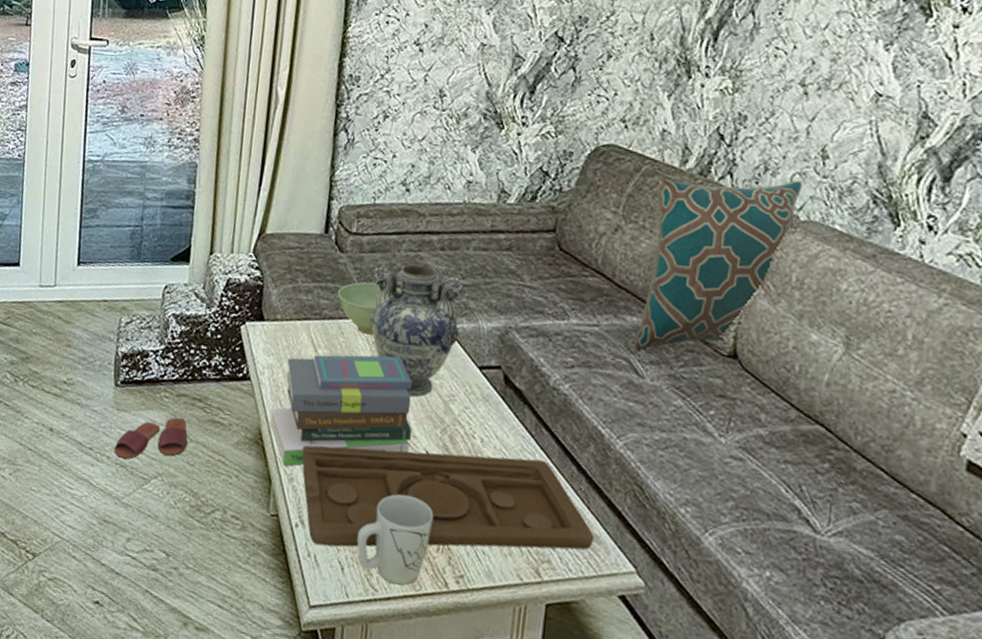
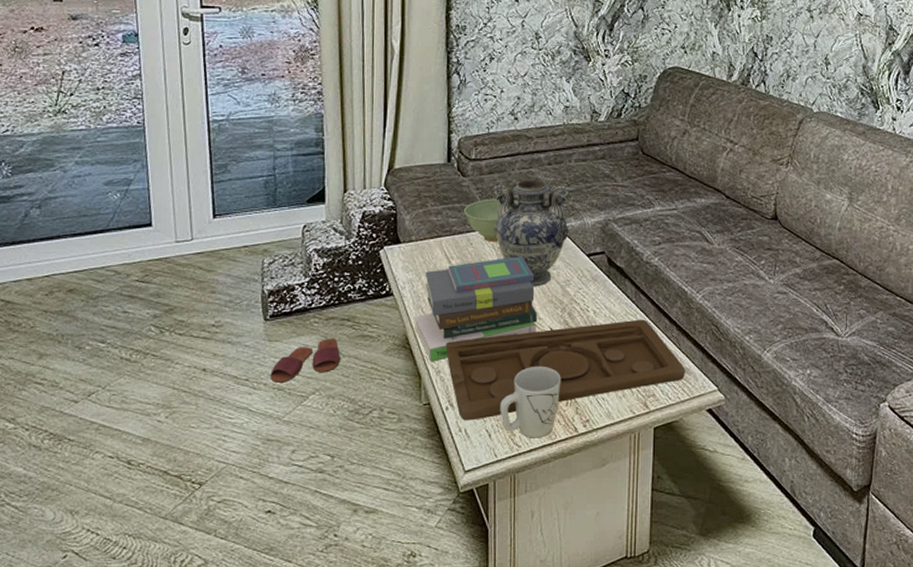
pillow: present [634,177,803,350] -> none [704,83,814,223]

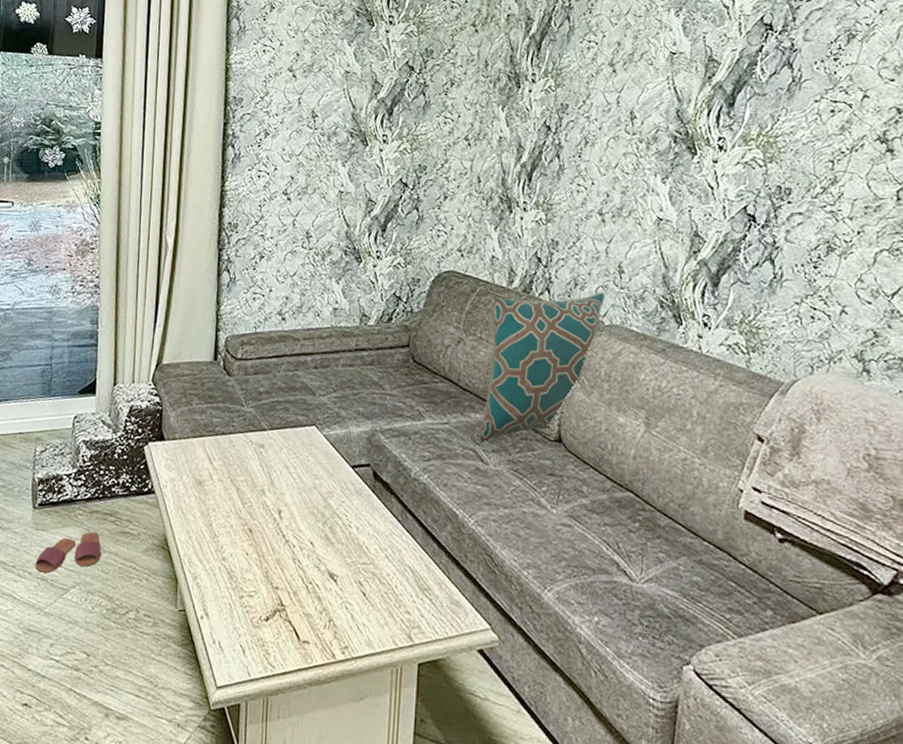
books: present [414,256,537,362] -> none [173,462,297,567]
decorative tray: present [445,319,686,421] -> none [203,540,455,633]
bowl: present [463,198,519,242] -> none [227,400,283,446]
decorative vase: present [492,180,571,287] -> none [255,382,337,496]
mug: present [499,366,561,438] -> none [254,581,320,661]
pillow: none [704,83,814,223] -> present [479,292,605,441]

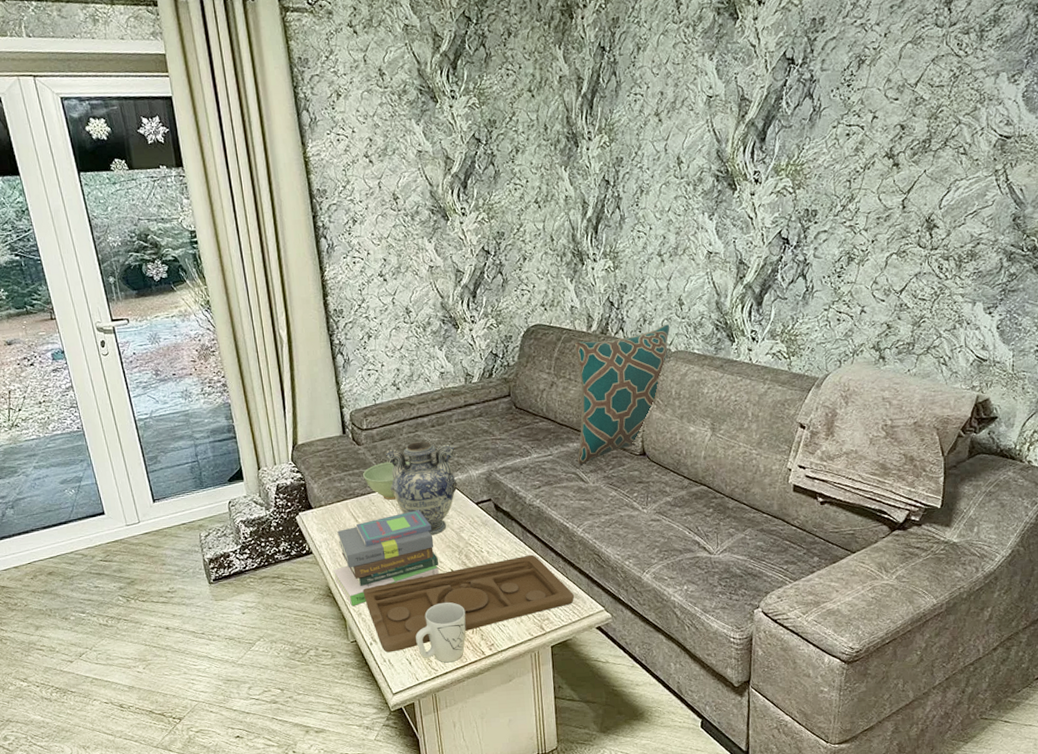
slippers: present [35,532,101,573] -> none [221,593,277,634]
books: none [173,462,297,567] -> present [332,510,439,607]
decorative tray: none [203,540,455,633] -> present [363,554,575,653]
bowl: none [227,400,283,446] -> present [362,461,410,500]
mug: none [254,581,320,661] -> present [415,602,467,663]
decorative vase: none [255,382,337,496] -> present [385,441,458,536]

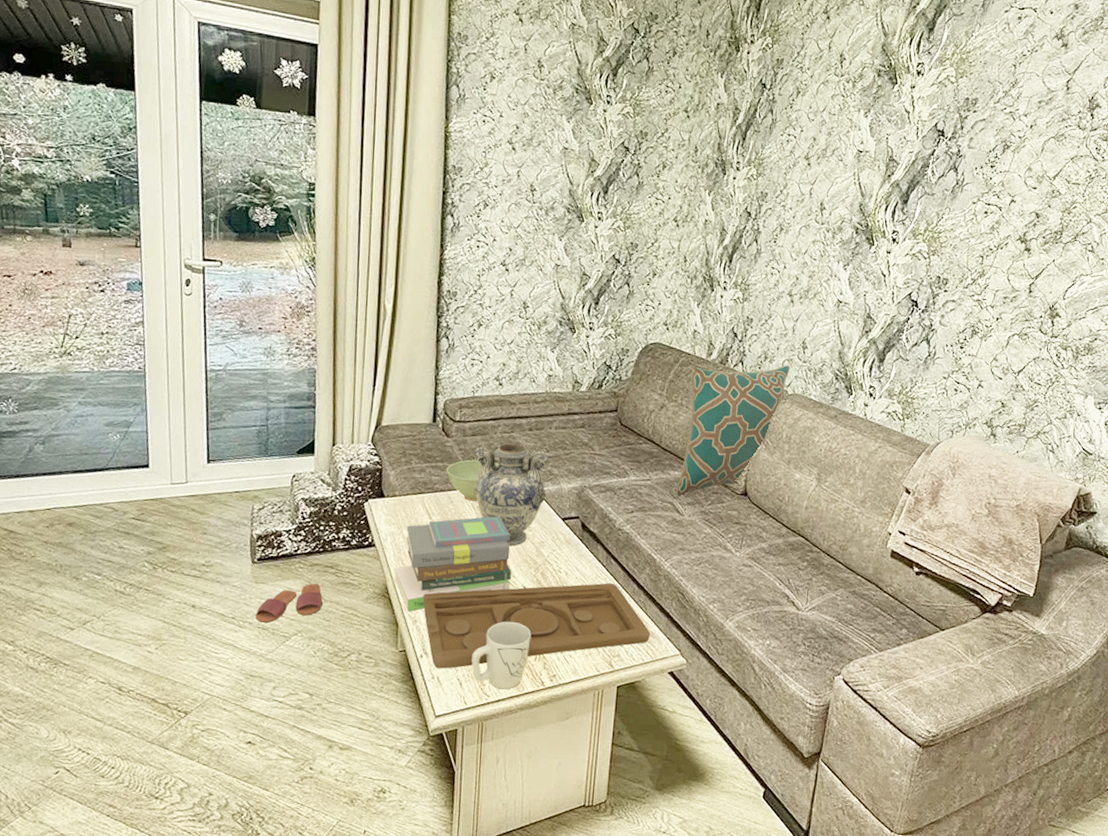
slippers: none [221,593,277,634] -> present [255,583,323,623]

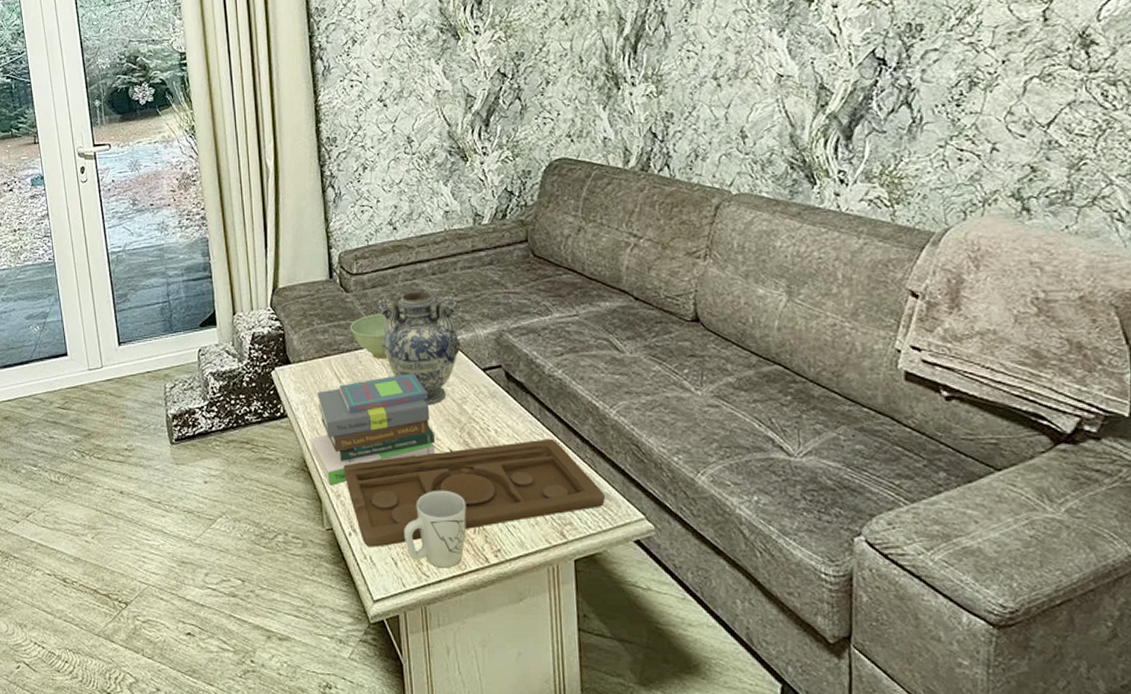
slippers: present [255,583,323,623] -> none [180,461,243,505]
pillow: present [676,365,790,495] -> none [607,161,730,329]

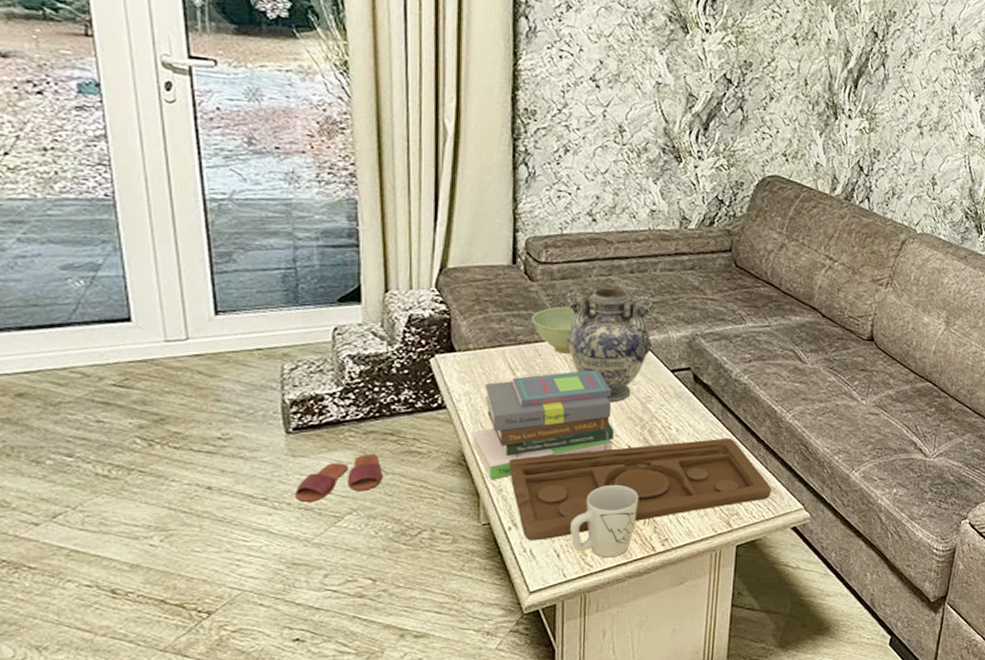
slippers: none [180,461,243,505] -> present [295,453,382,502]

